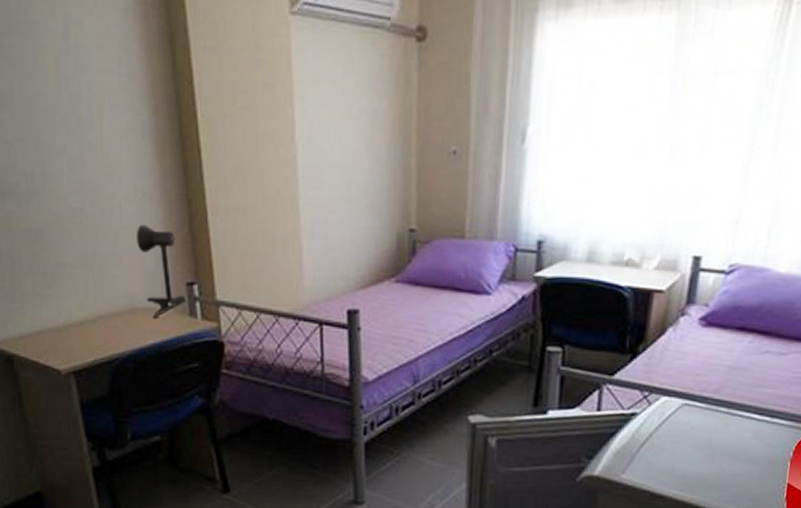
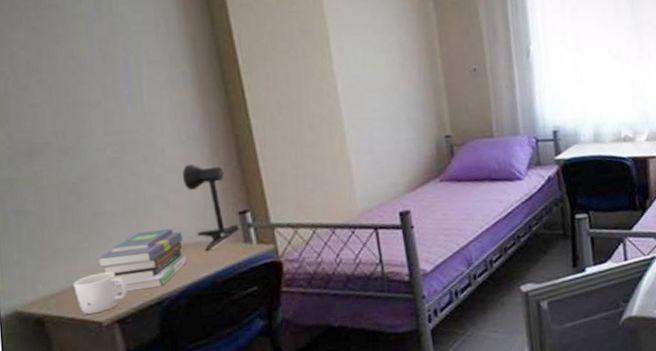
mug: none [37,322,83,362] -> present [73,271,128,315]
books: none [58,289,136,347] -> present [97,229,187,293]

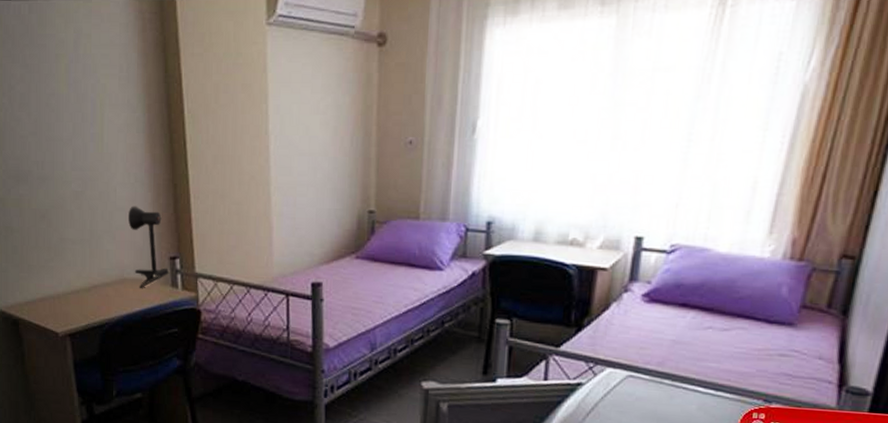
mug: present [73,271,128,315] -> none [40,290,78,325]
books: present [97,229,187,293] -> none [59,262,125,313]

